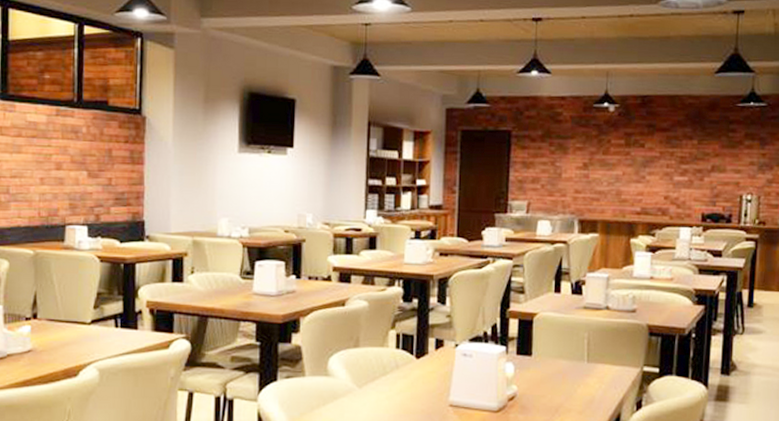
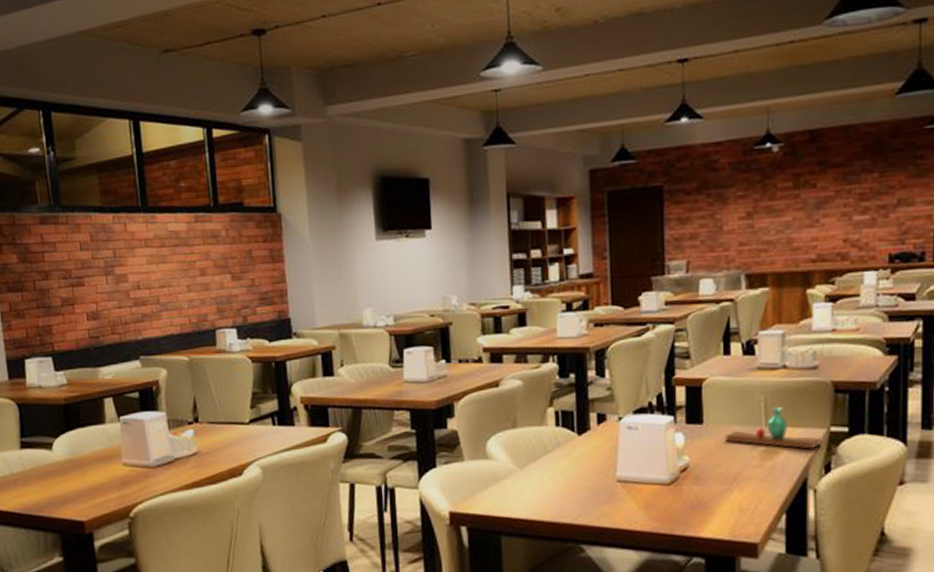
vase: none [550,344,636,386] -> present [725,406,823,450]

